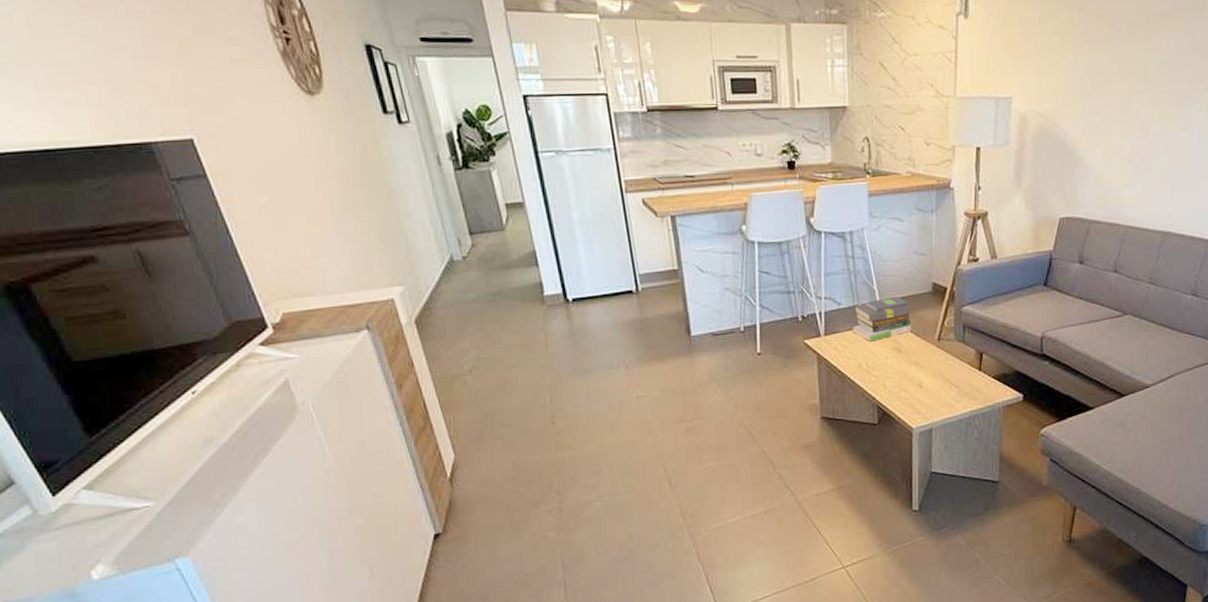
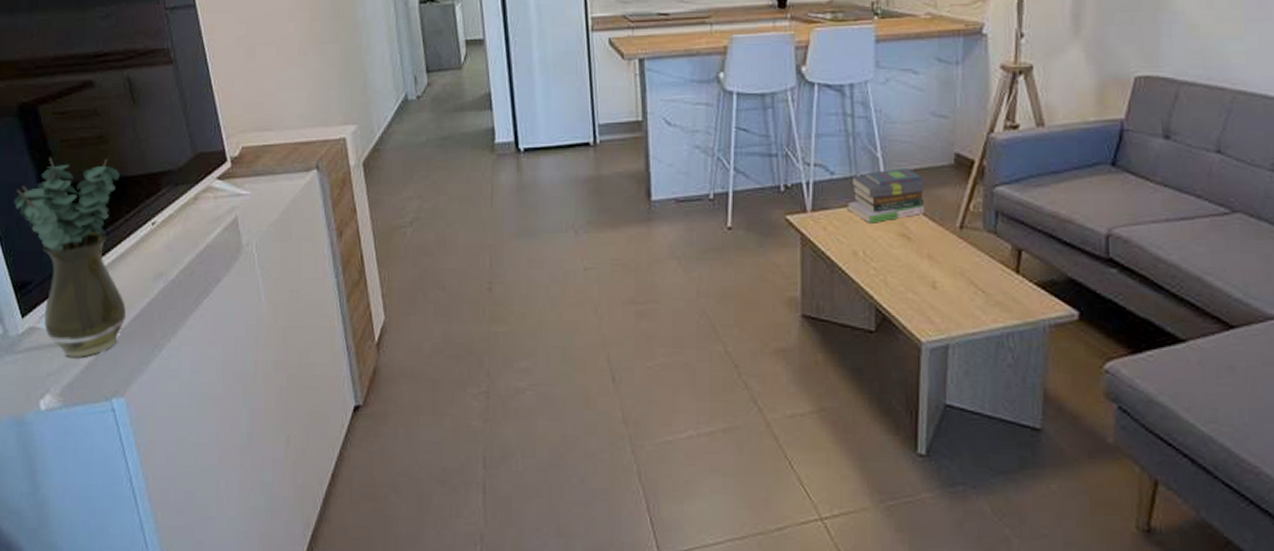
vase: none [18,334,177,527] -> present [13,157,126,357]

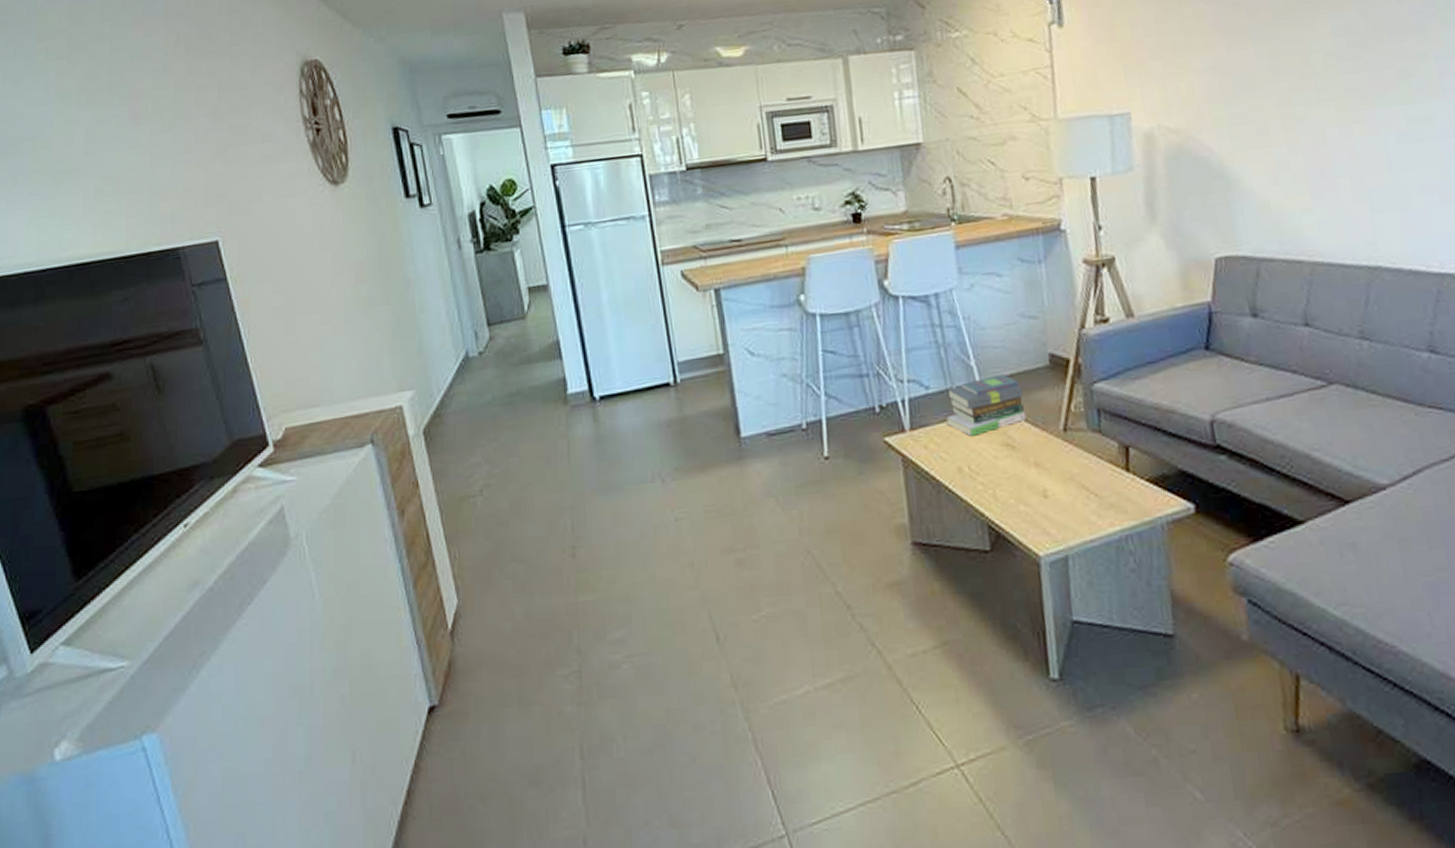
vase: present [13,157,126,357] -> none [19,458,156,693]

